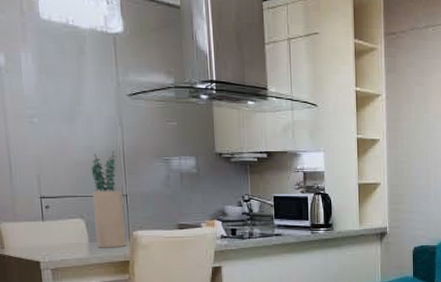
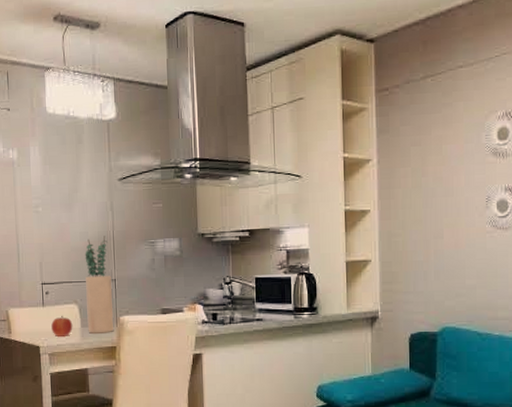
fruit: none [53,230,79,251] -> present [51,315,73,336]

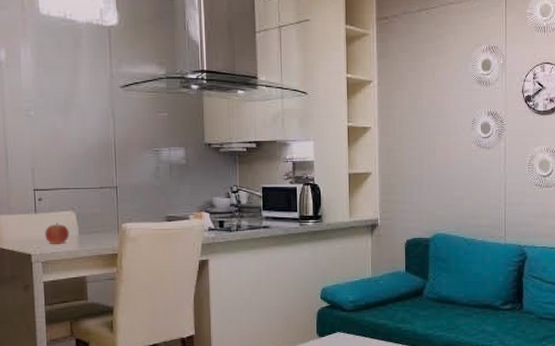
vase: present [85,236,114,334] -> none [83,143,116,241]

